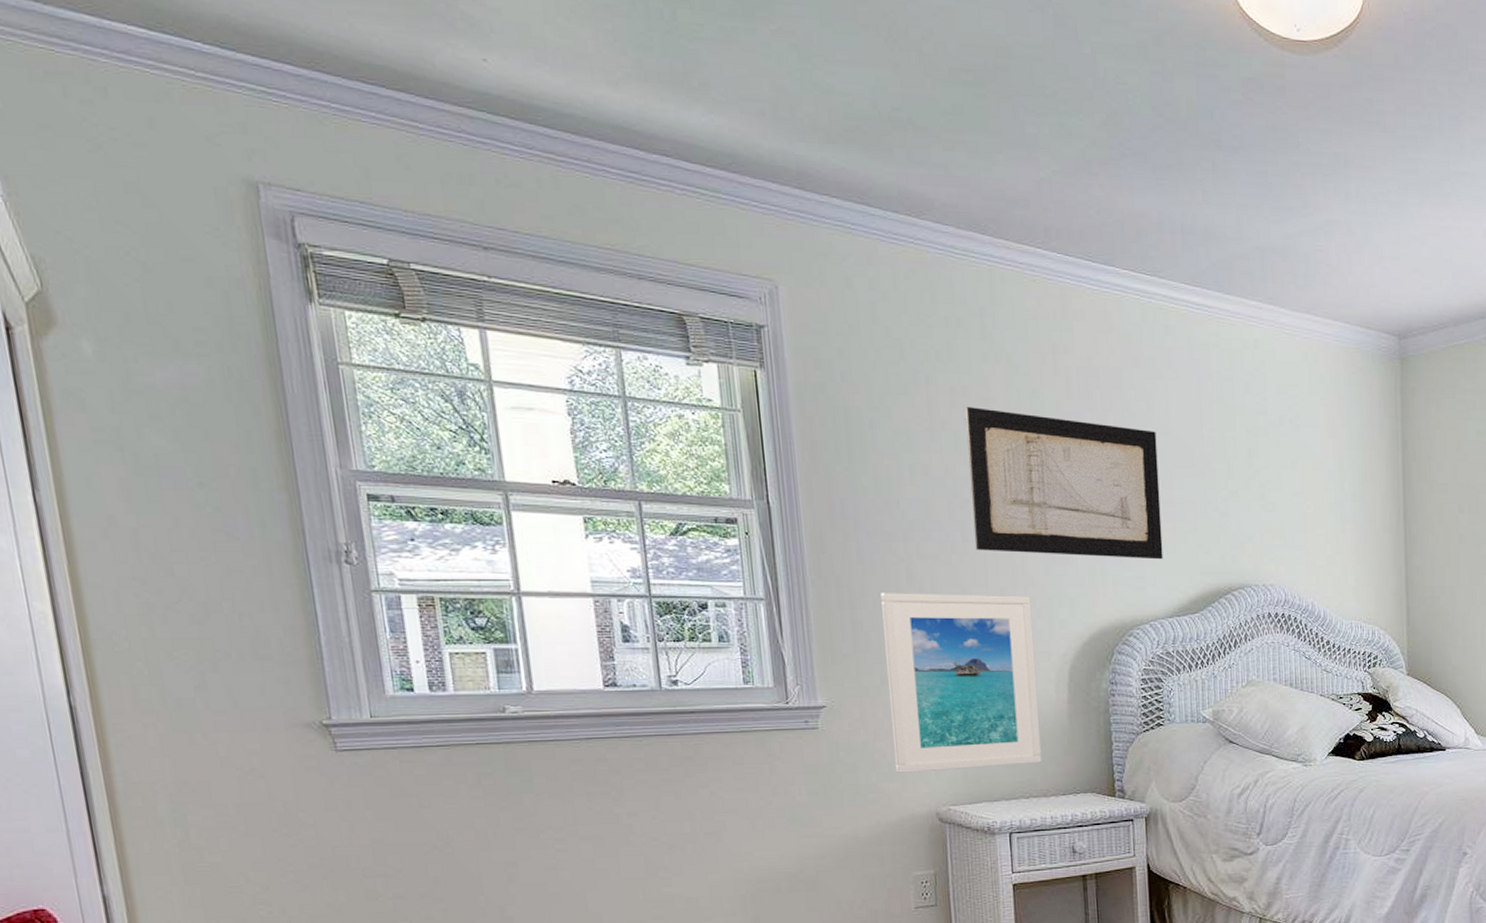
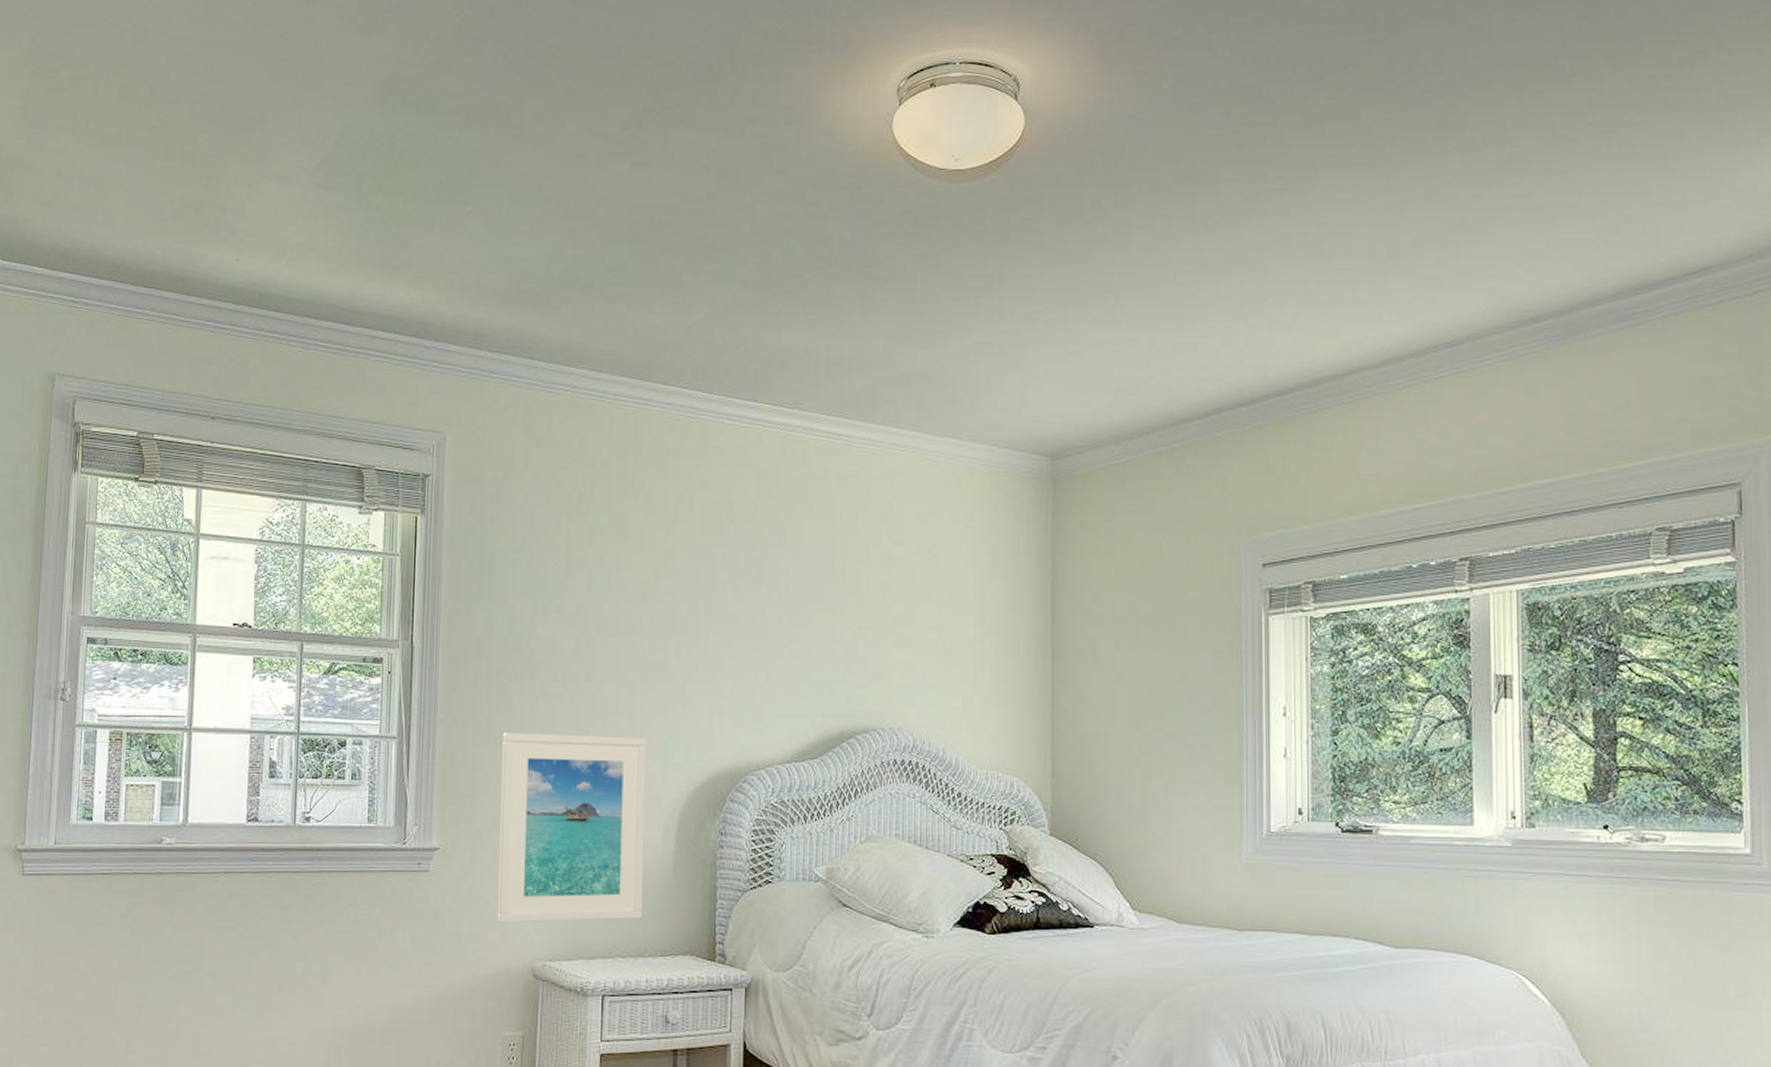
wall art: present [965,406,1163,560] -> none [597,544,787,700]

